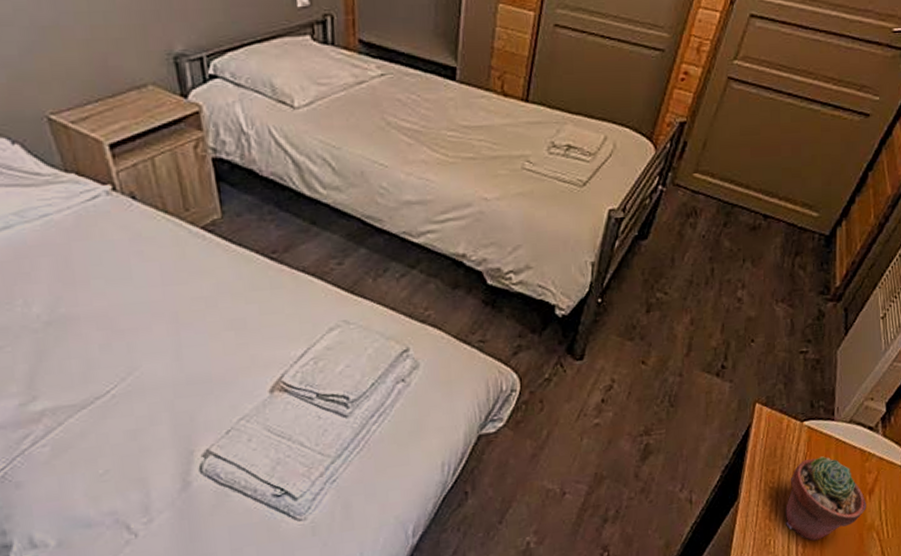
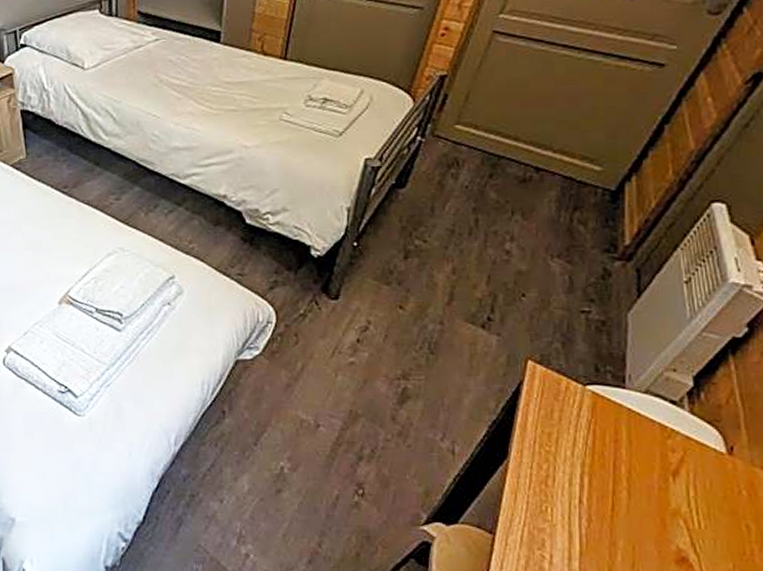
potted succulent: present [786,456,866,541] -> none [565,426,670,517]

